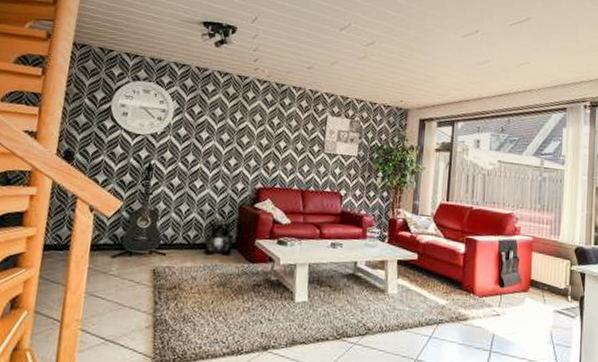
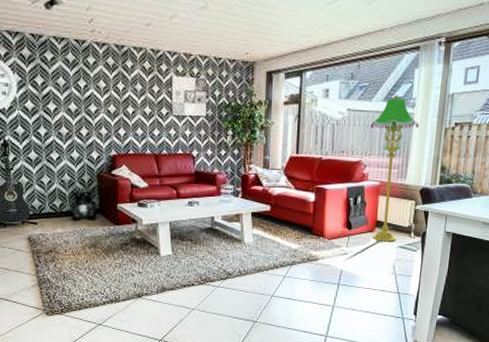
floor lamp: none [521,151,570,305] -> present [370,95,419,242]

